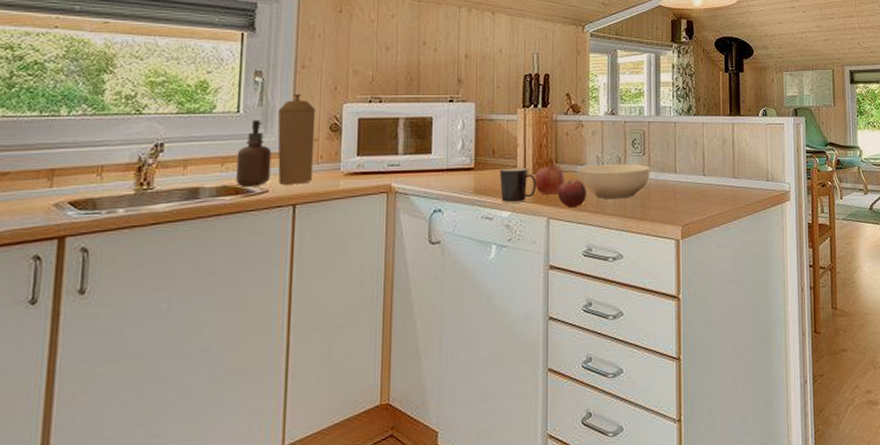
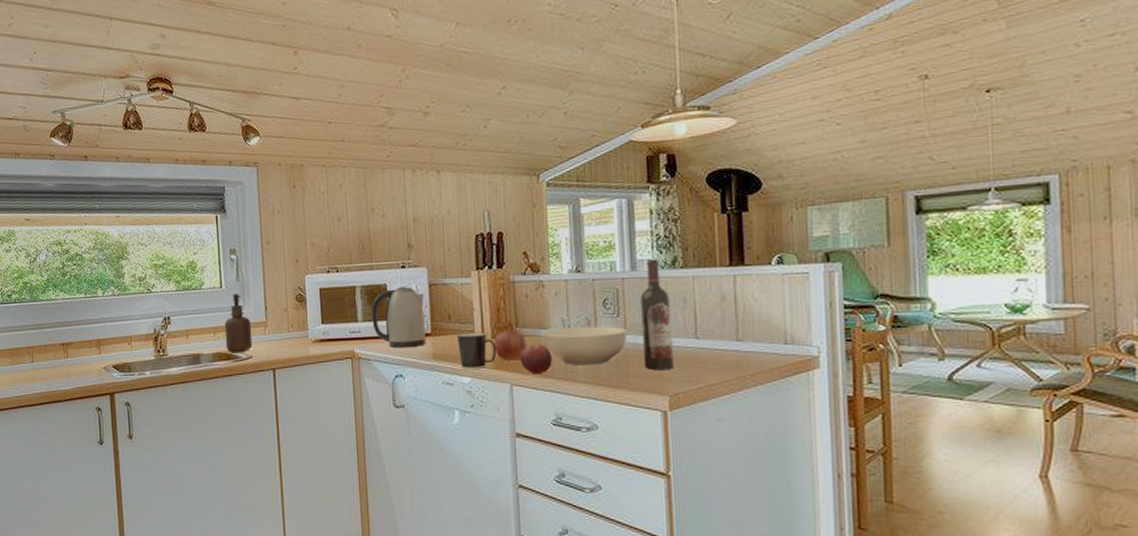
canister: present [277,94,316,184] -> none [251,268,287,351]
kettle: none [414,121,471,181] -> present [371,287,426,347]
wine bottle: none [661,106,686,204] -> present [639,259,674,371]

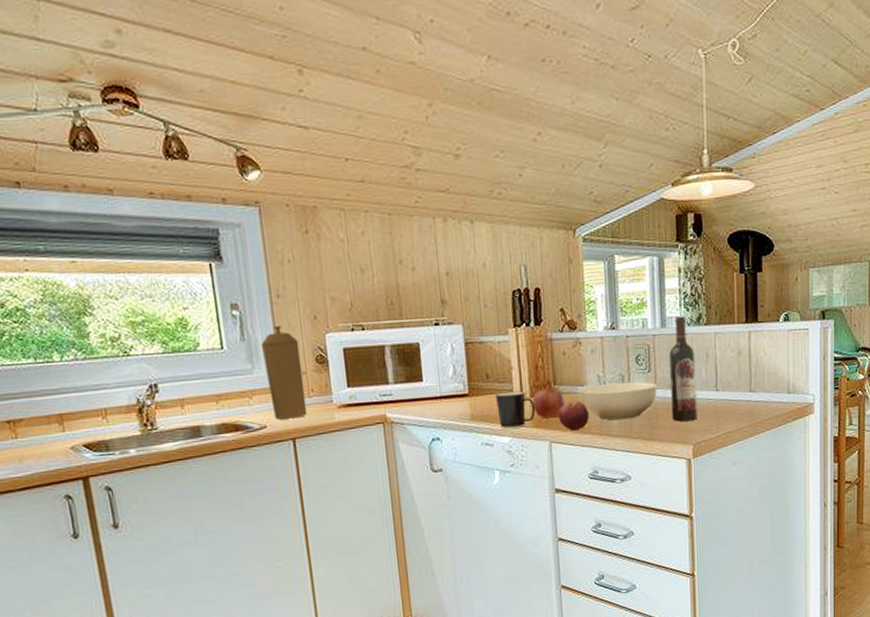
soap dispenser: present [224,293,253,353] -> none [229,355,266,423]
canister: none [251,268,287,351] -> present [260,326,308,420]
kettle: present [371,287,426,347] -> none [403,345,464,410]

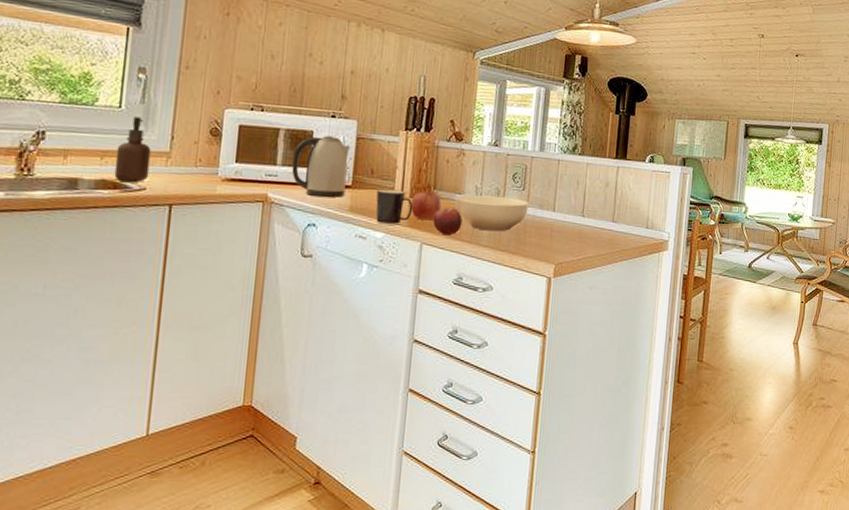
soap dispenser: none [229,355,266,423] -> present [114,116,152,183]
canister: present [260,326,308,420] -> none [156,95,197,185]
kettle: none [403,345,464,410] -> present [291,136,351,198]
wine bottle: present [668,316,697,422] -> none [539,143,568,242]

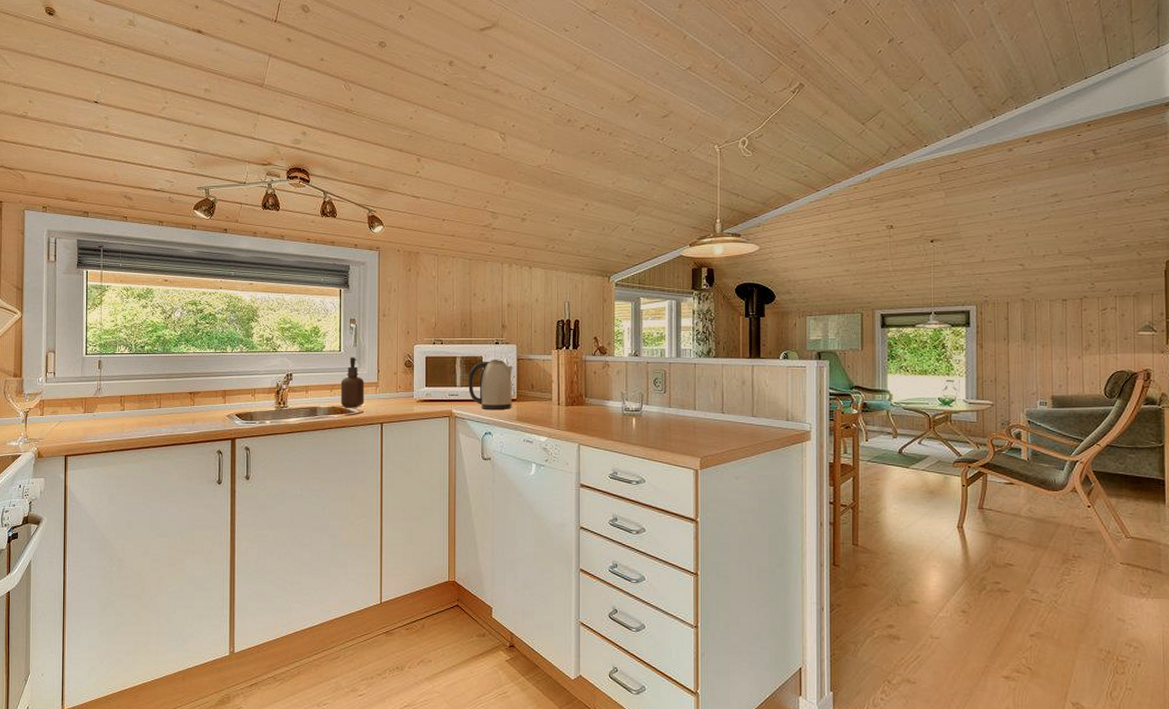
mug: present [375,189,413,227] -> none [537,400,569,431]
fruit: present [410,188,442,220] -> none [567,397,593,424]
fruit: present [433,206,462,235] -> none [587,411,612,435]
bowl: present [456,194,530,232] -> none [605,399,672,431]

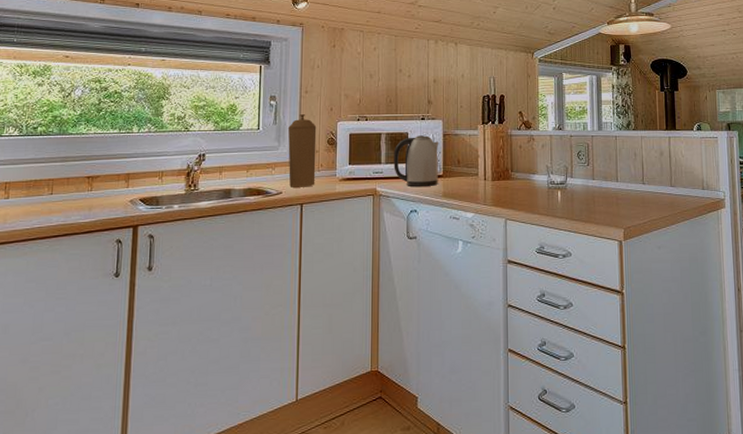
soap dispenser: present [340,357,364,408] -> none [257,135,284,189]
canister: none [367,337,394,407] -> present [287,114,317,187]

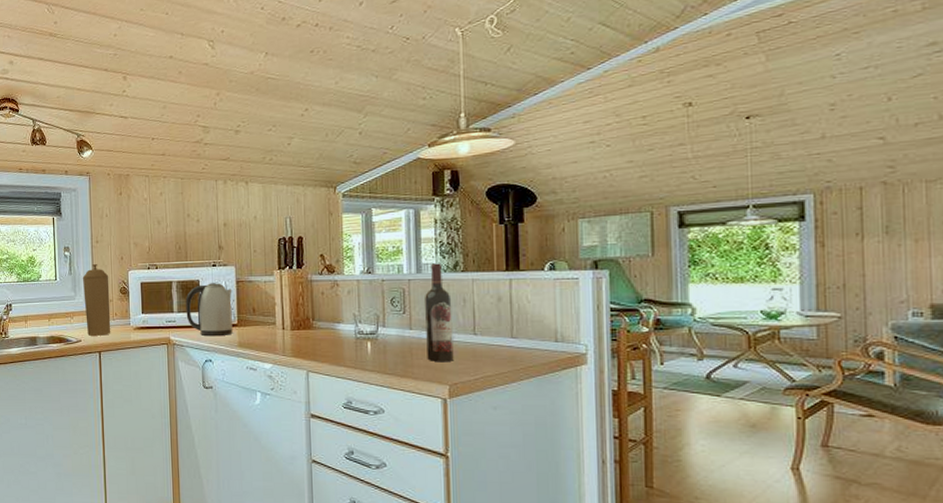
wine bottle: none [604,122,627,209] -> present [424,263,454,362]

